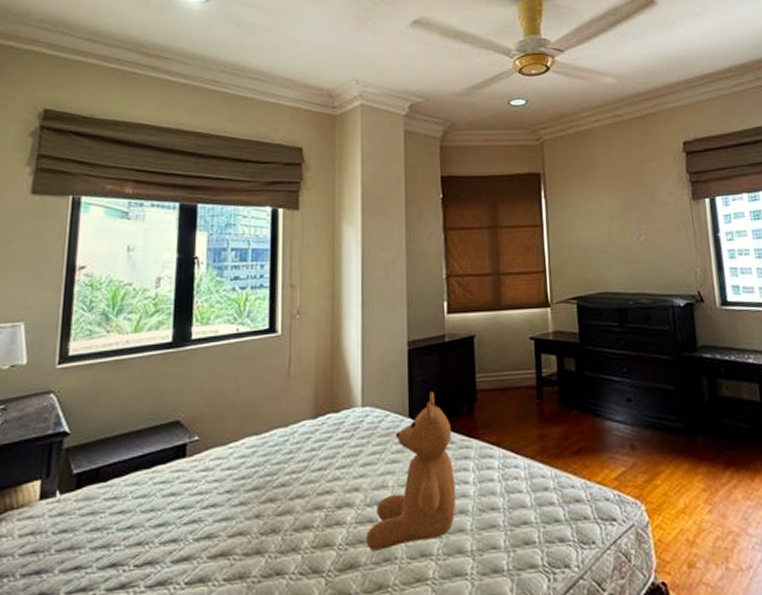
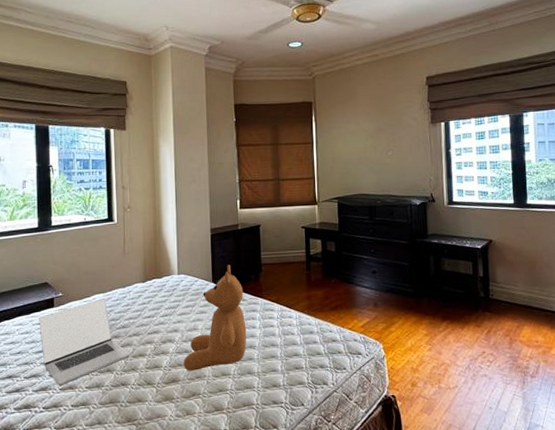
laptop: none [162,443,291,578] -> present [39,299,131,386]

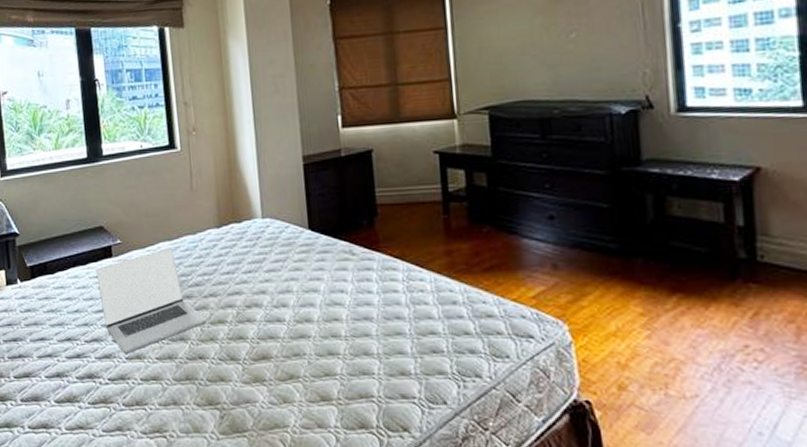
teddy bear: present [183,264,247,371] -> none [275,205,361,346]

